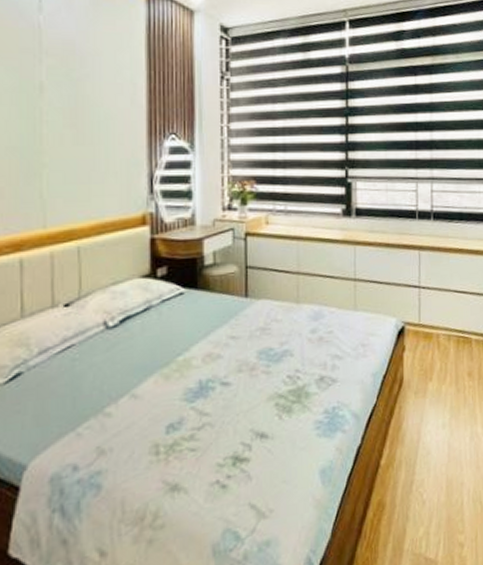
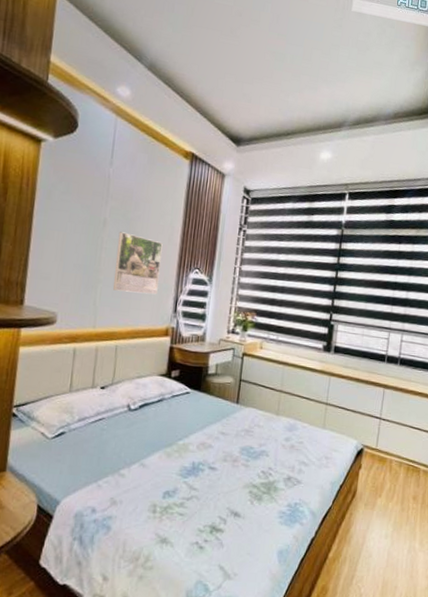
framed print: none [62,97,125,175] -> present [113,232,163,295]

